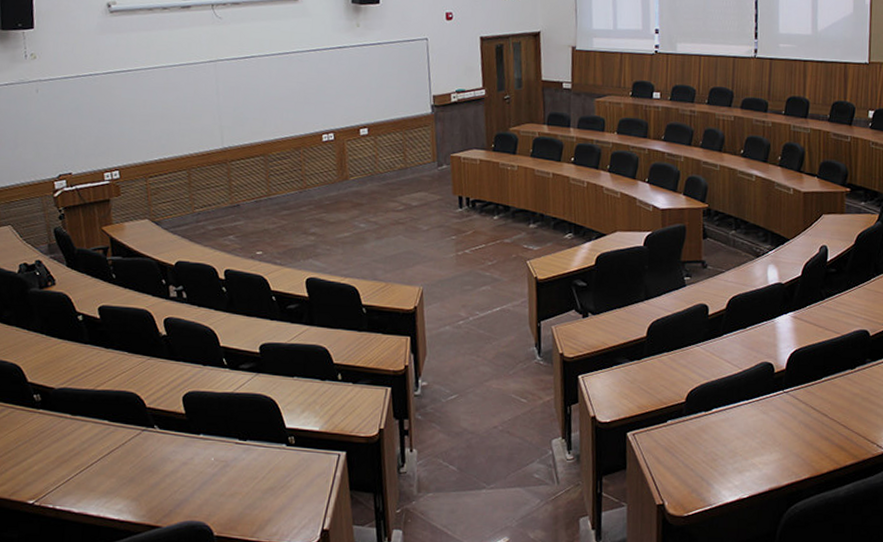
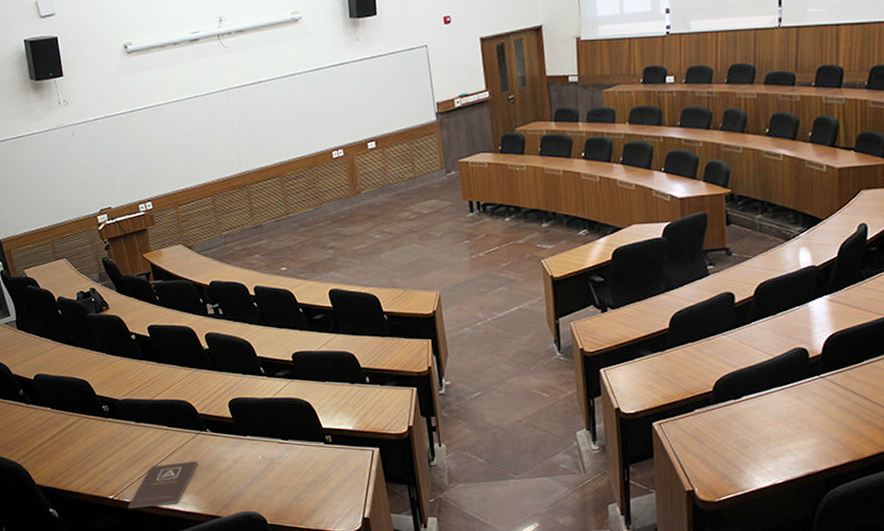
book: none [50,461,140,517] -> present [128,461,198,509]

